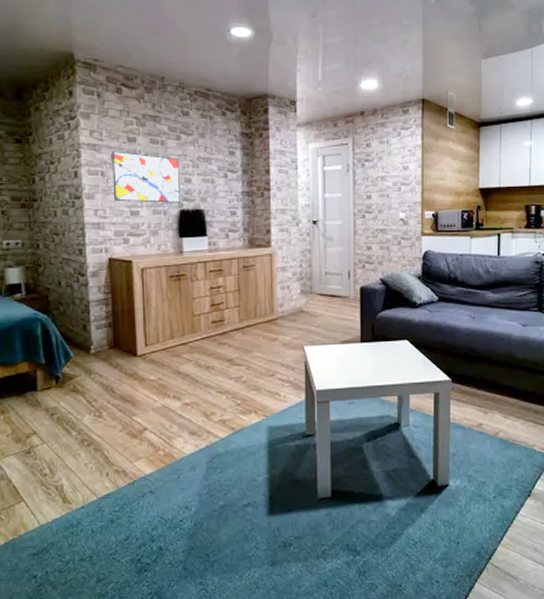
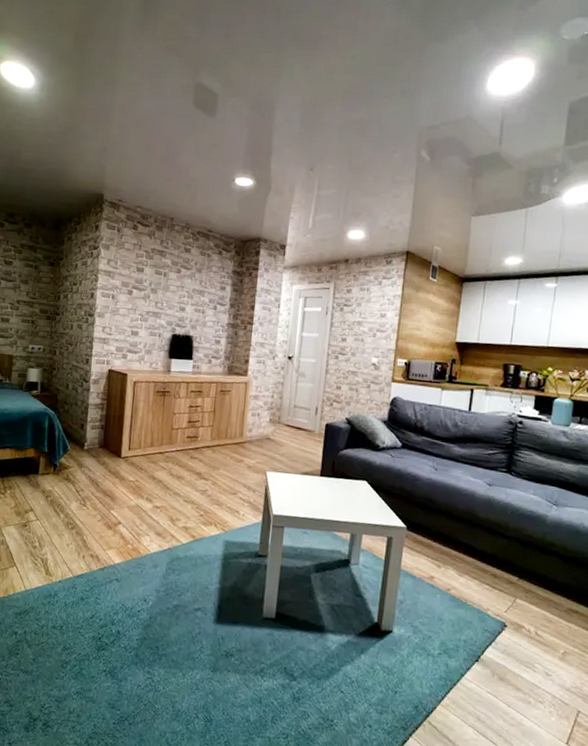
wall art: present [112,150,180,203] -> none [119,278,177,328]

